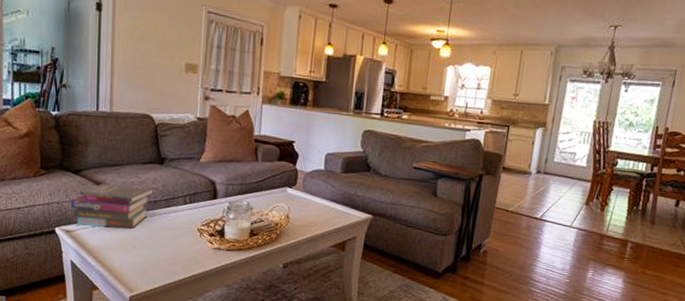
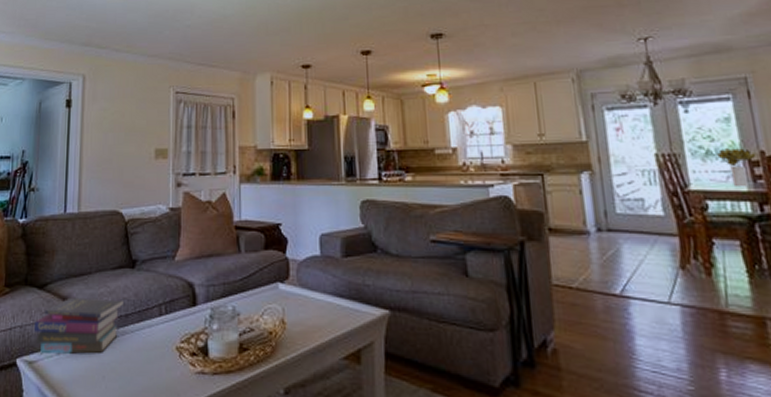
flower bouquet: none [636,123,663,153] -> present [717,148,757,188]

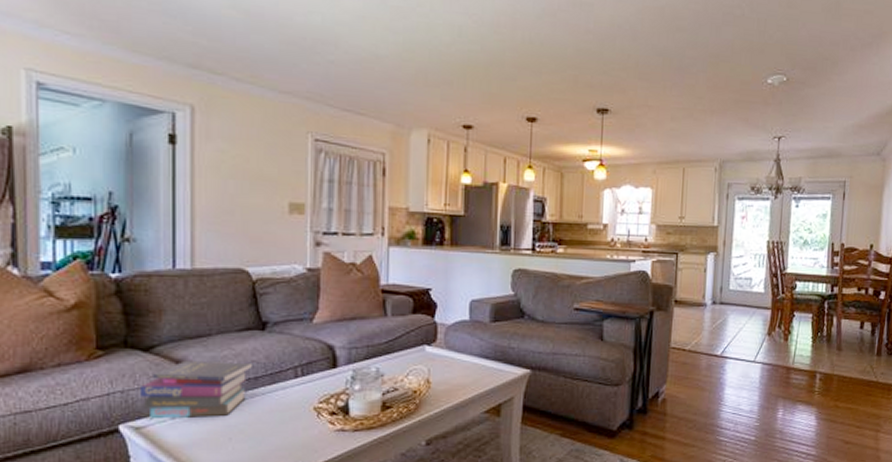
flower bouquet: present [717,148,757,188] -> none [811,240,838,272]

